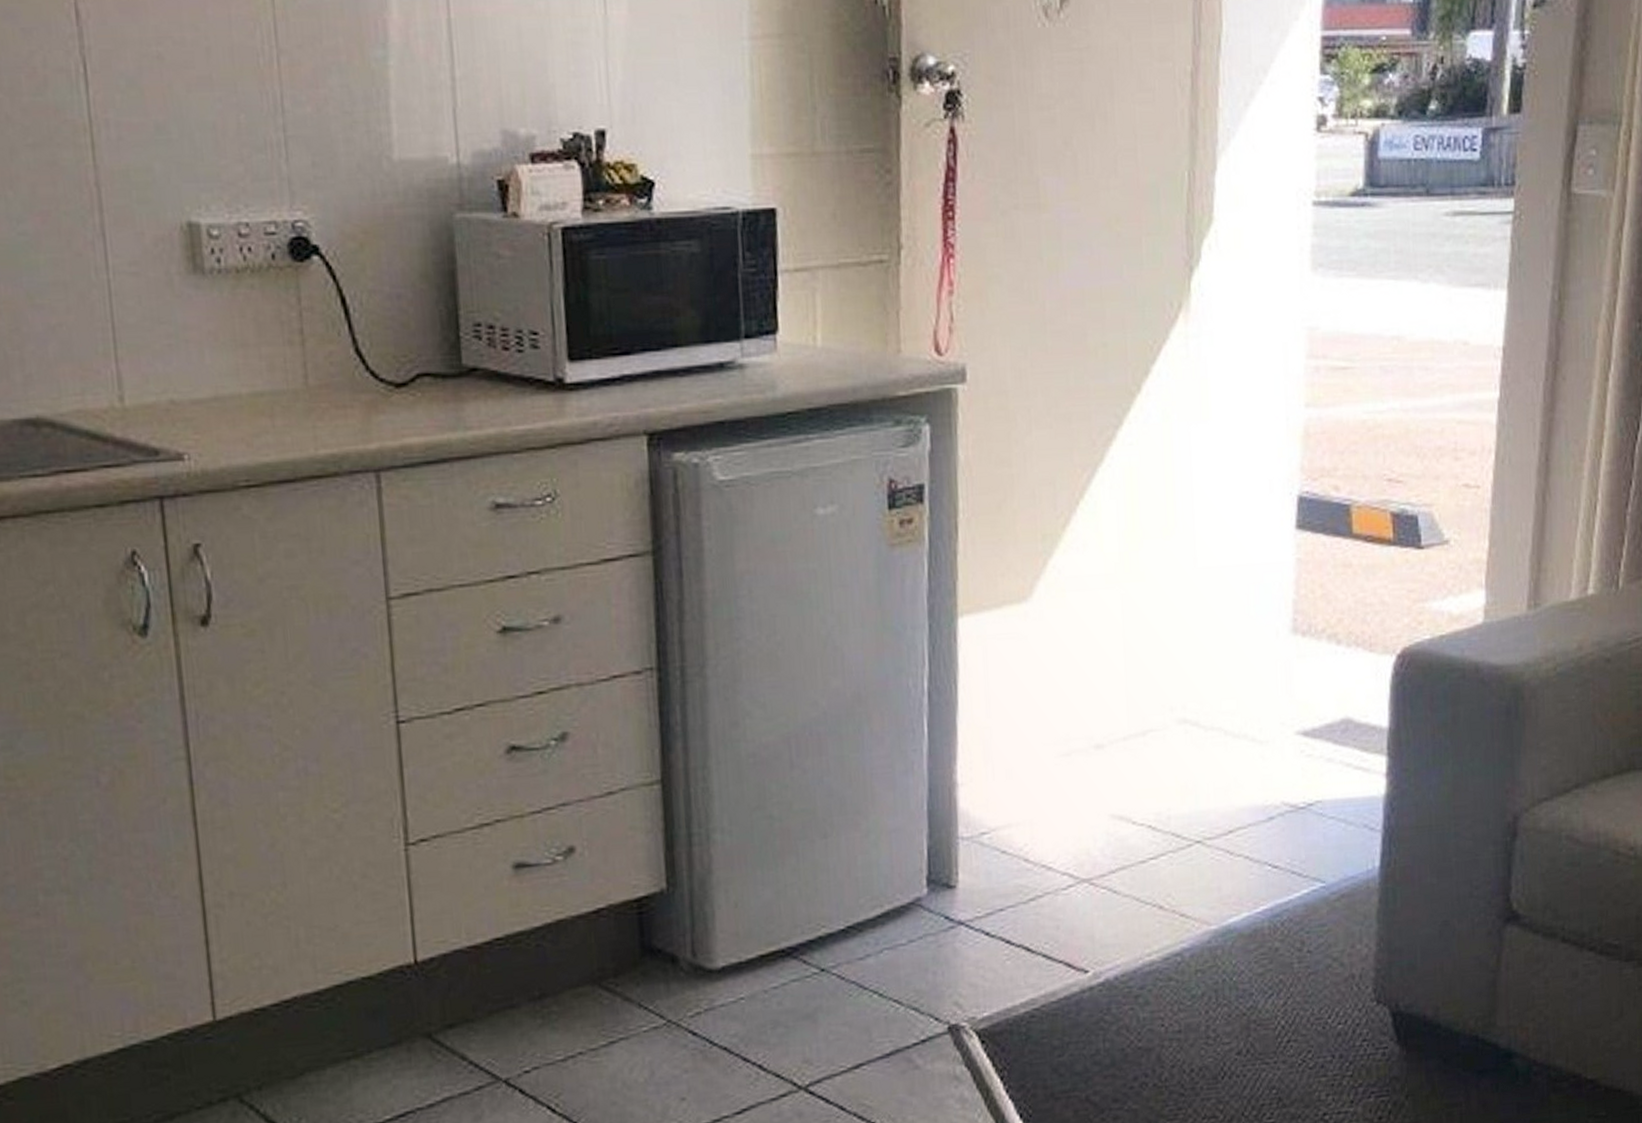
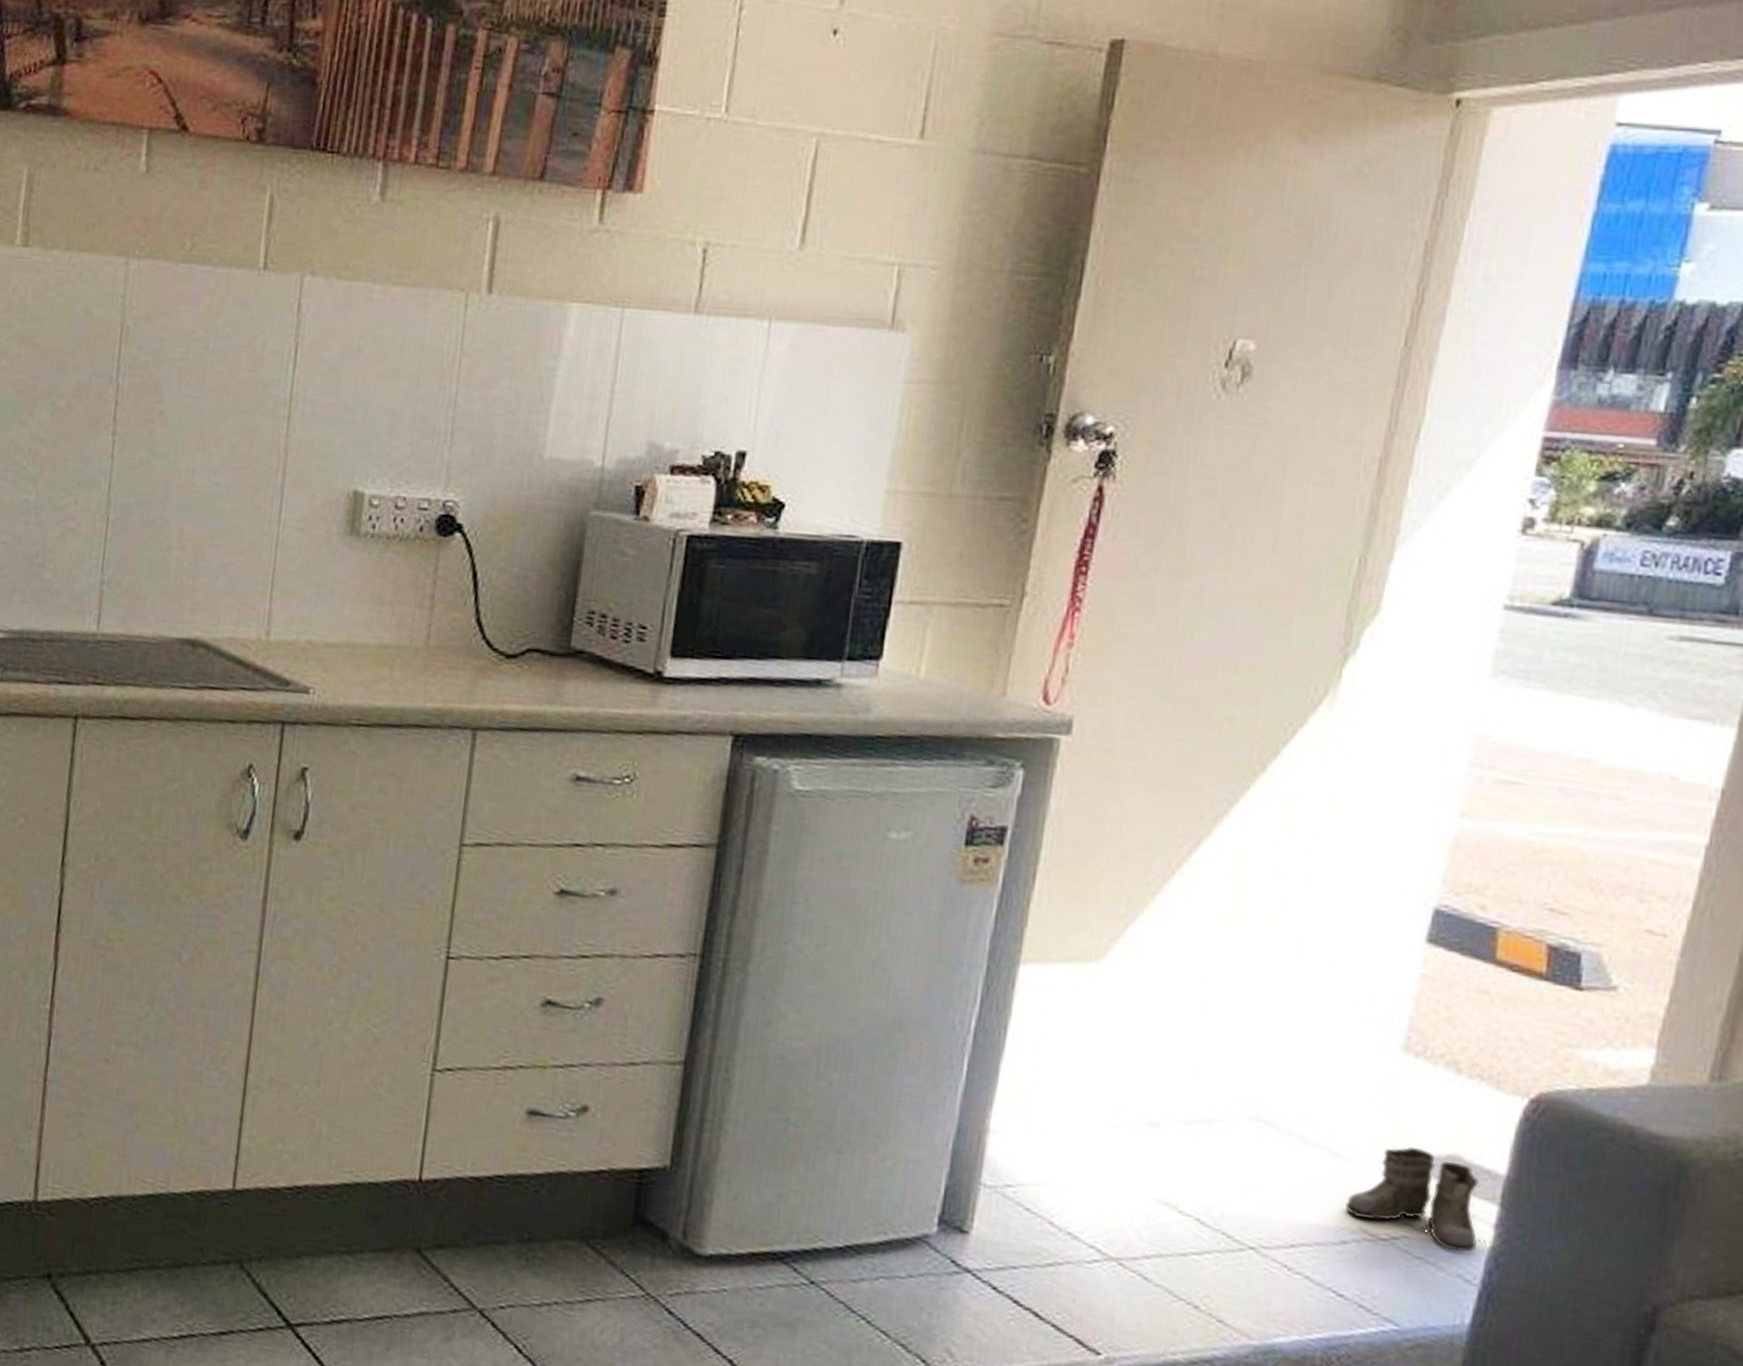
boots: none [1267,718,1385,806] -> present [1345,1146,1490,1253]

